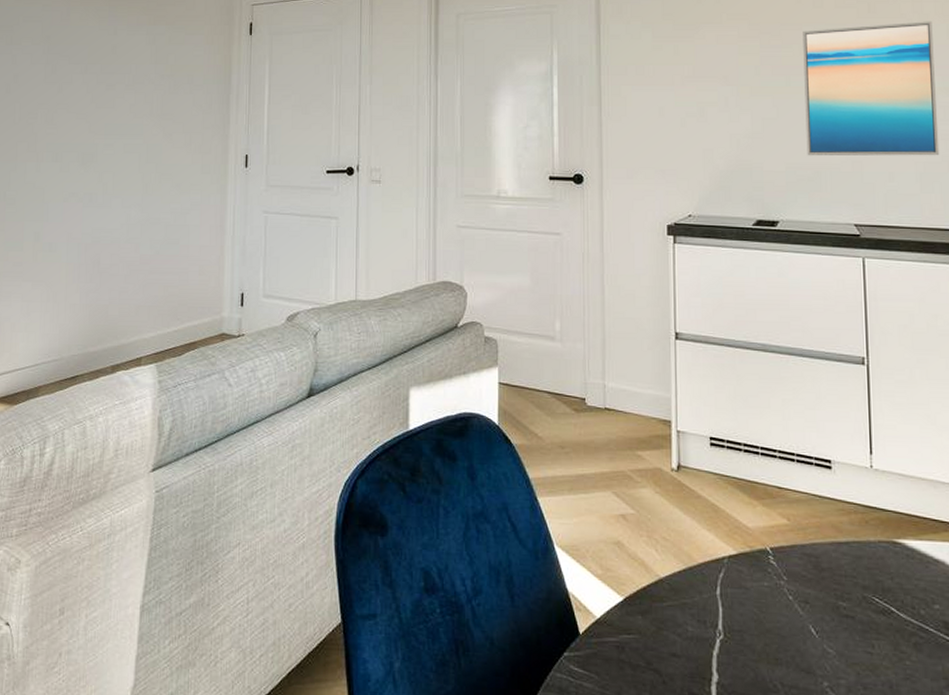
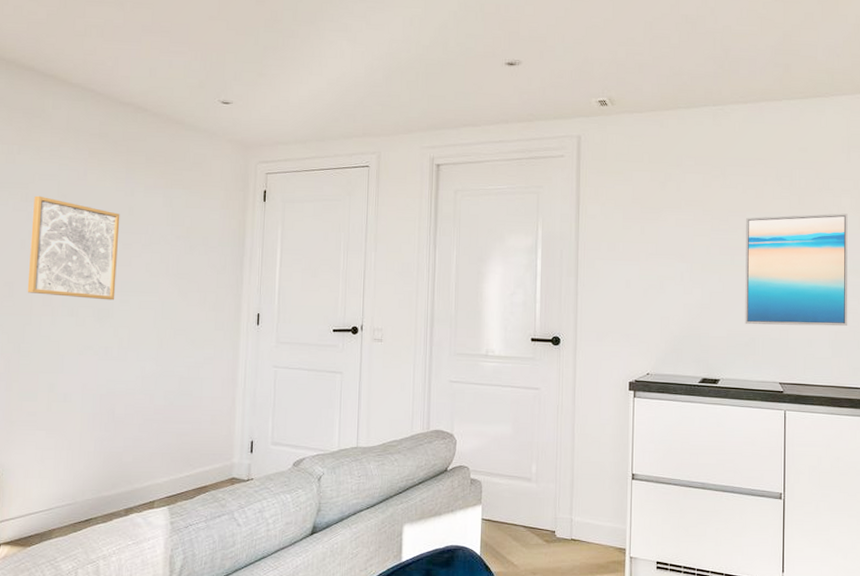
wall art: none [12,38,103,144] -> present [27,195,120,301]

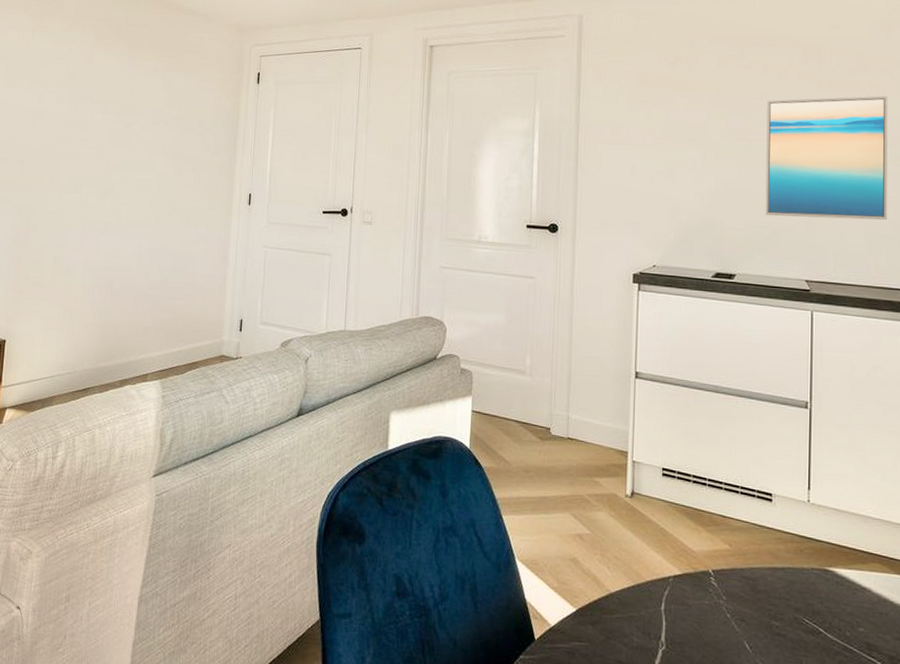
wall art: present [27,195,120,301] -> none [36,78,122,179]

